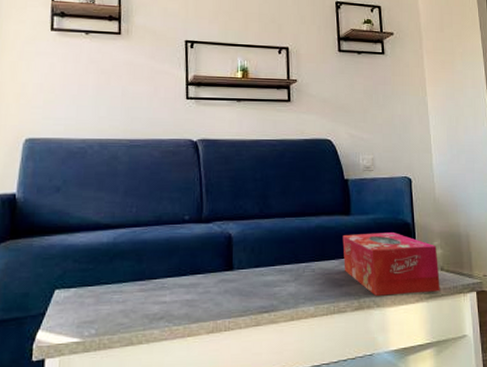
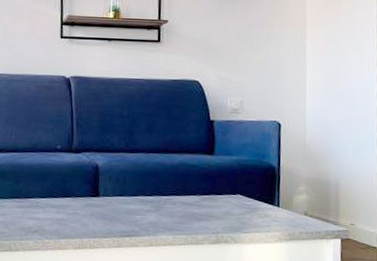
tissue box: present [342,232,440,296] -> none [204,173,303,235]

